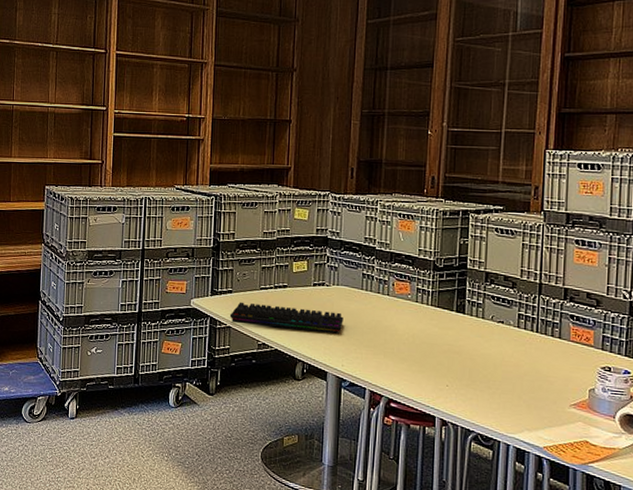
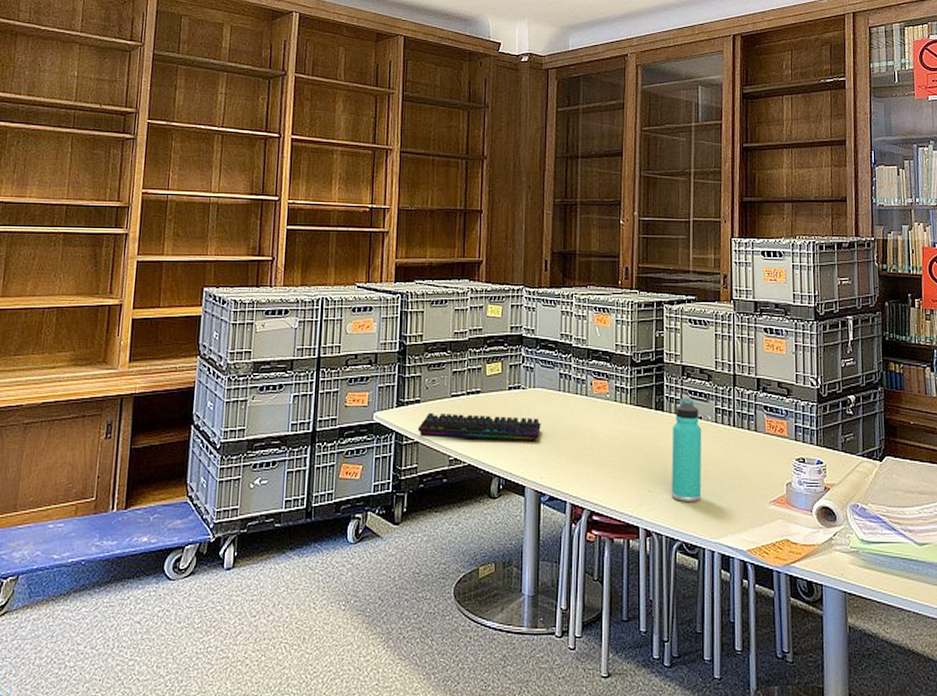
thermos bottle: none [469,303,503,399] -> present [671,399,702,502]

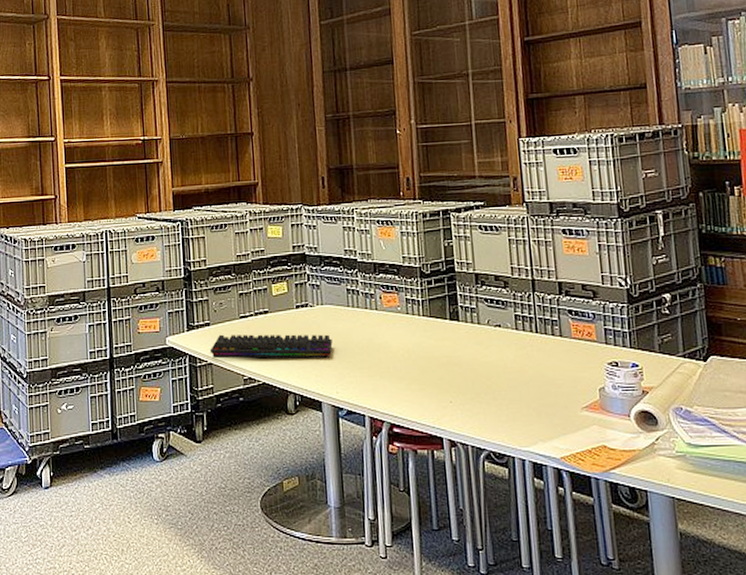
thermos bottle: present [671,399,702,502] -> none [470,307,507,411]

